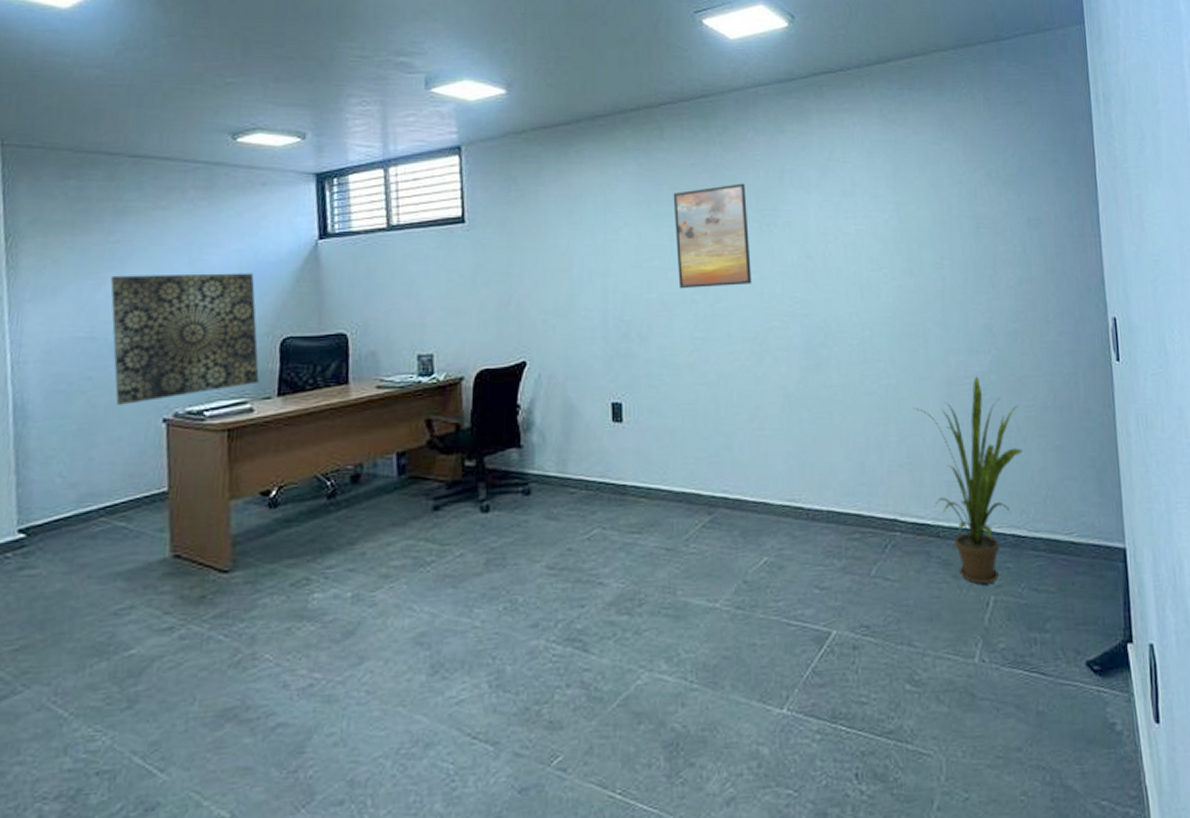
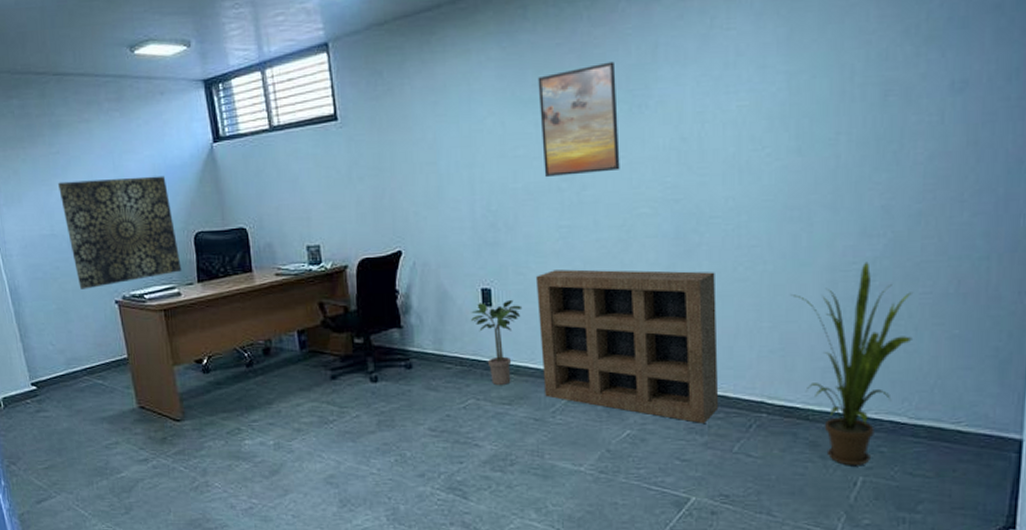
potted plant: none [600,414,655,511] -> present [471,299,523,385]
shelving unit: none [669,382,855,546] -> present [535,269,719,423]

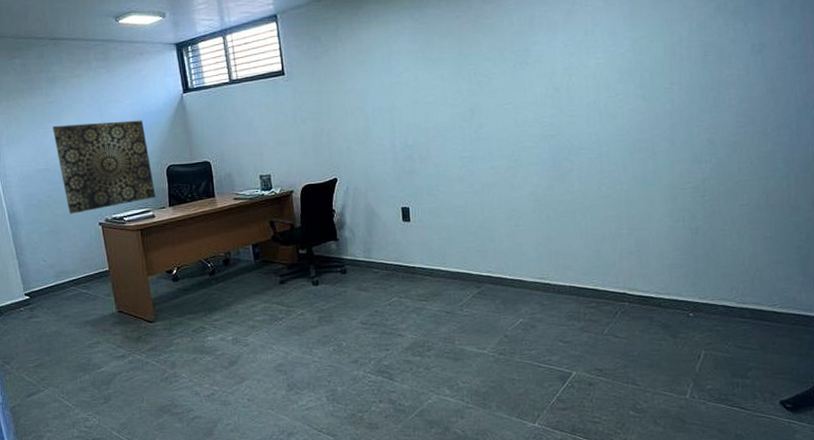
potted plant: present [471,299,523,385] -> none [394,215,435,285]
shelving unit: present [535,269,719,423] -> none [444,191,591,312]
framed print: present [538,61,620,178] -> none [442,30,508,119]
house plant: present [791,262,912,466] -> none [642,181,736,343]

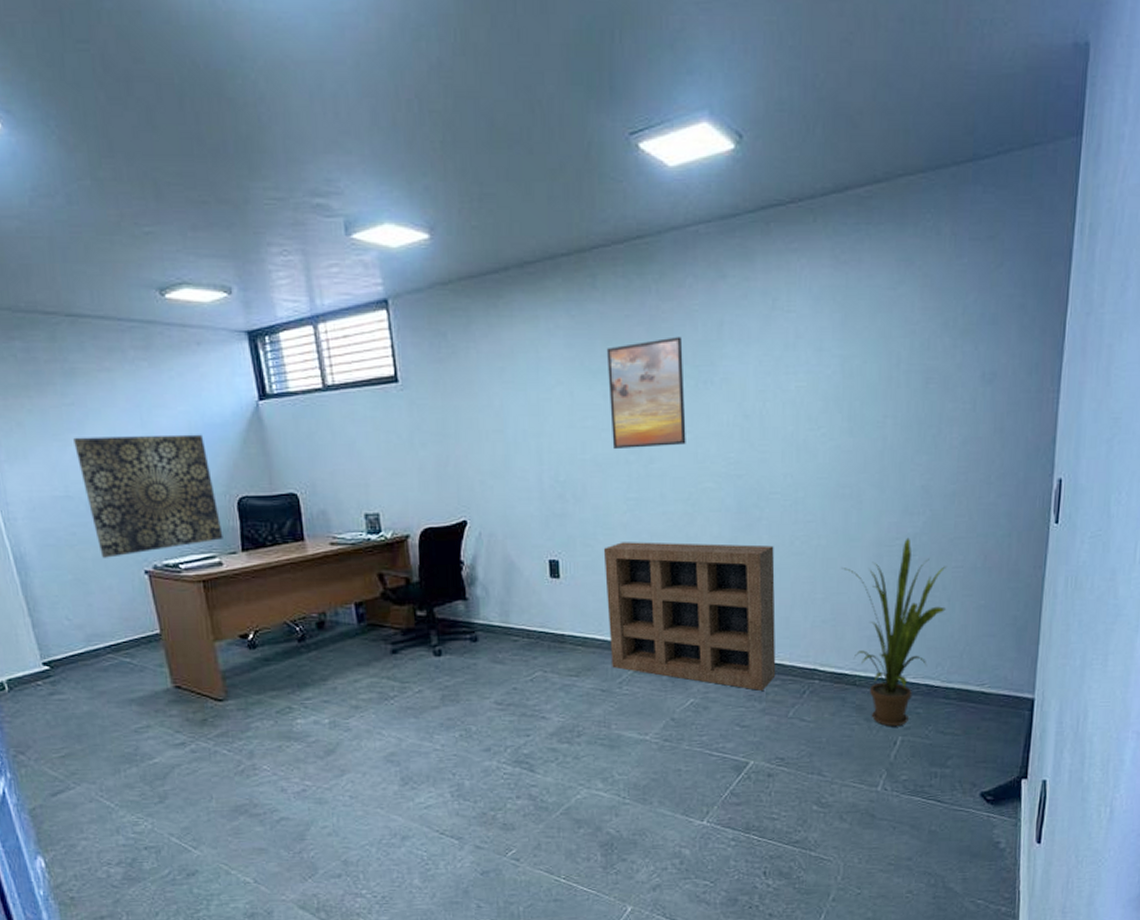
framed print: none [442,30,508,119] -> present [606,336,686,450]
shelving unit: none [444,191,591,312] -> present [603,542,776,691]
house plant: none [642,181,736,343] -> present [842,537,946,727]

